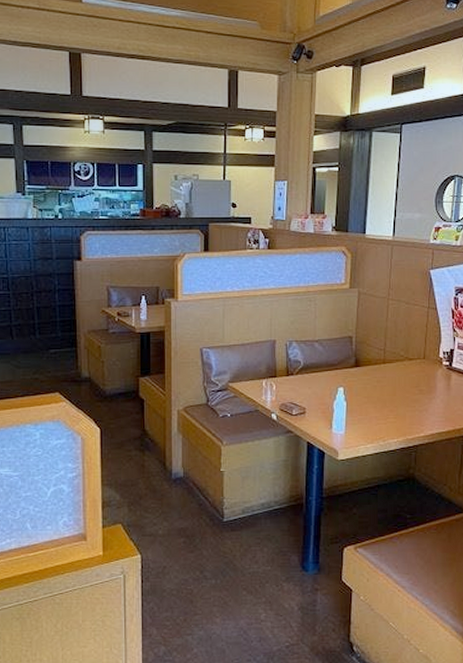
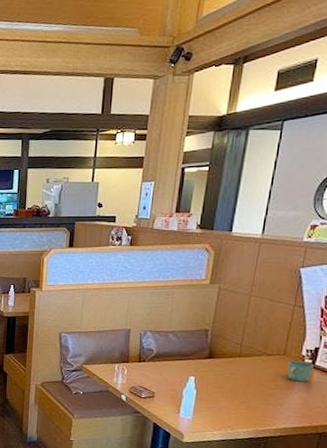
mug: none [429,364,451,385] -> present [287,361,313,382]

